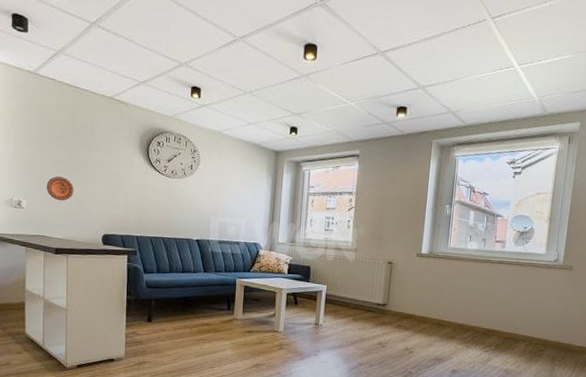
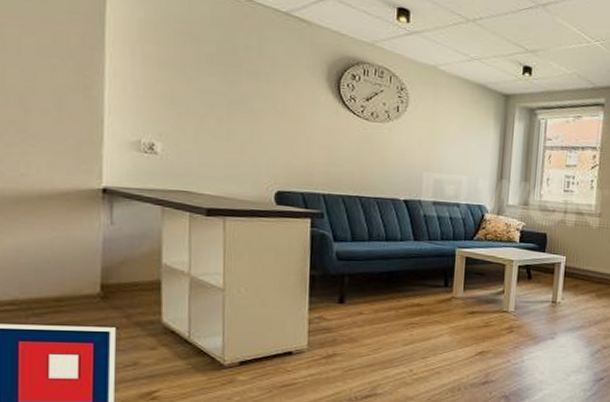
decorative plate: present [46,176,74,201] -> none [192,112,233,146]

